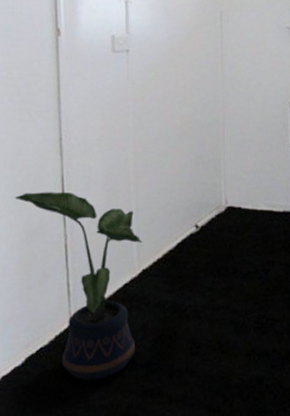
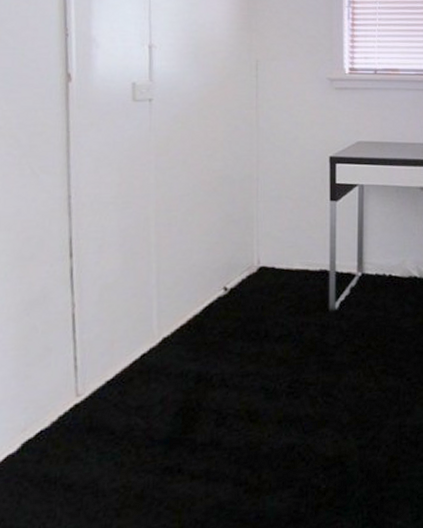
potted plant: present [14,191,143,381] -> none [11,255,164,464]

